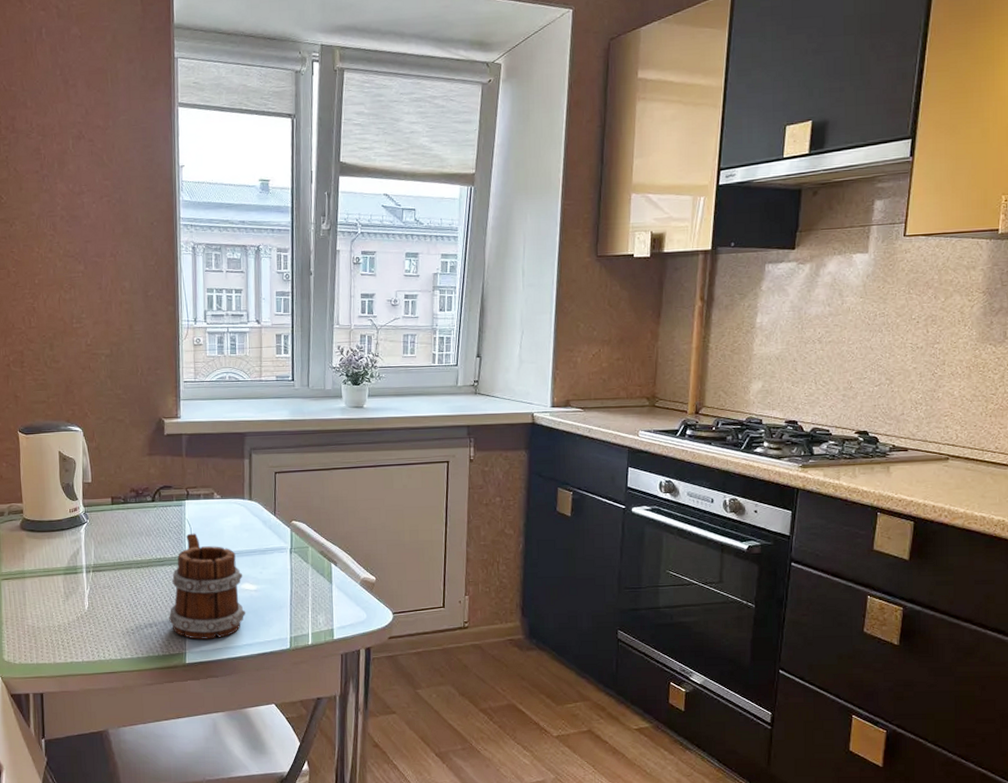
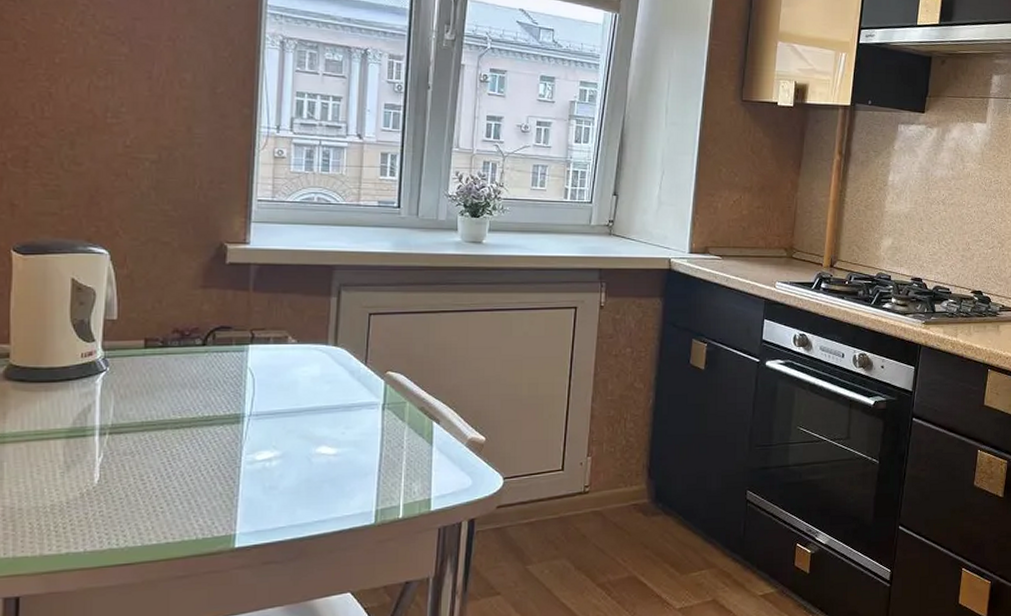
mug: present [168,533,246,639] -> none [213,385,321,517]

